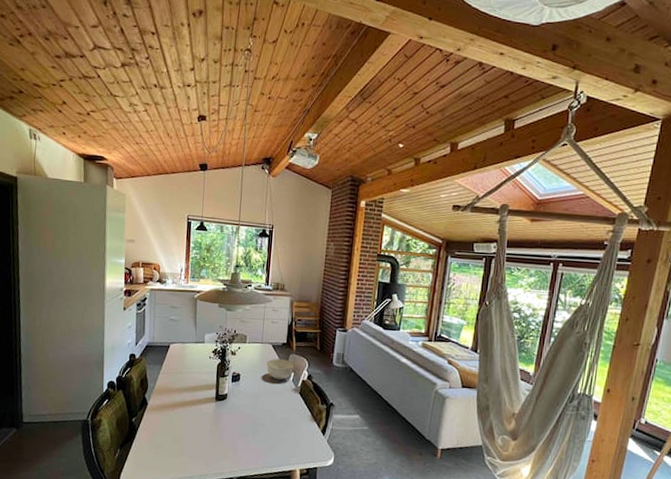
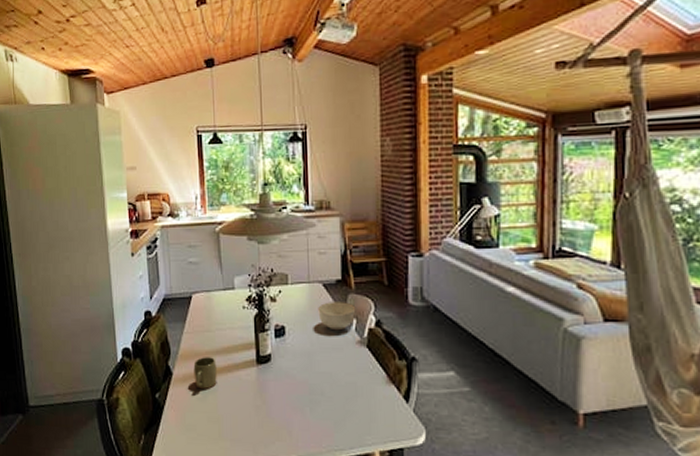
mug: none [165,392,184,417] -> present [193,357,217,389]

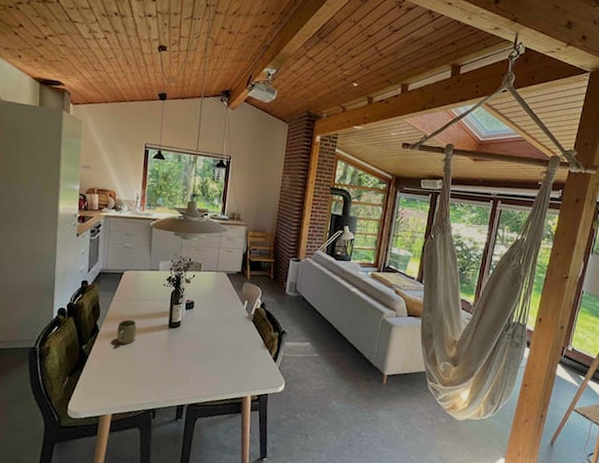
bowl: present [318,302,356,331] -> none [220,287,249,309]

